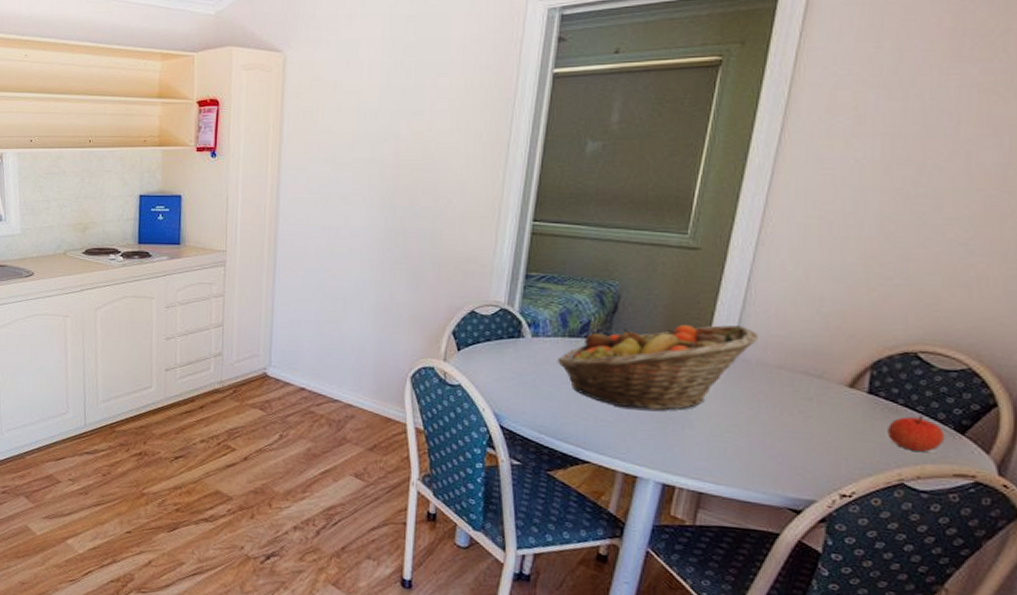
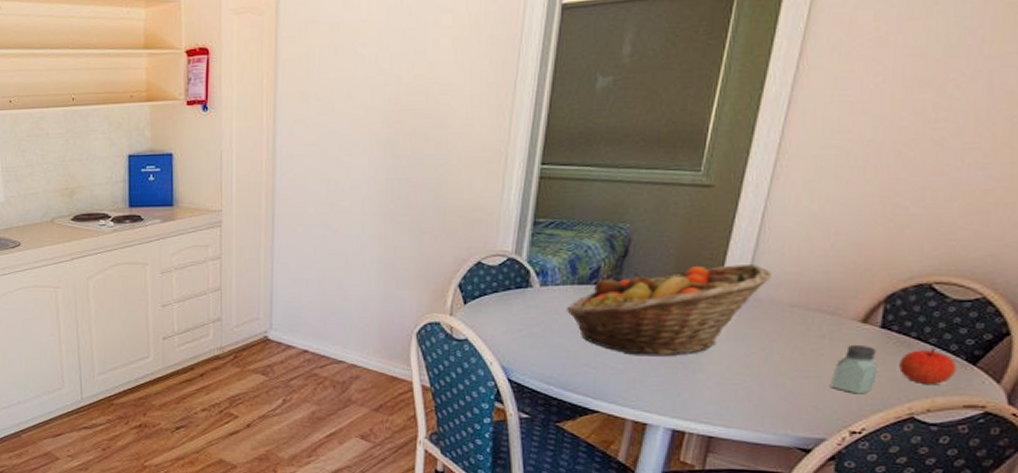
saltshaker: none [820,409,866,458] -> present [831,345,878,394]

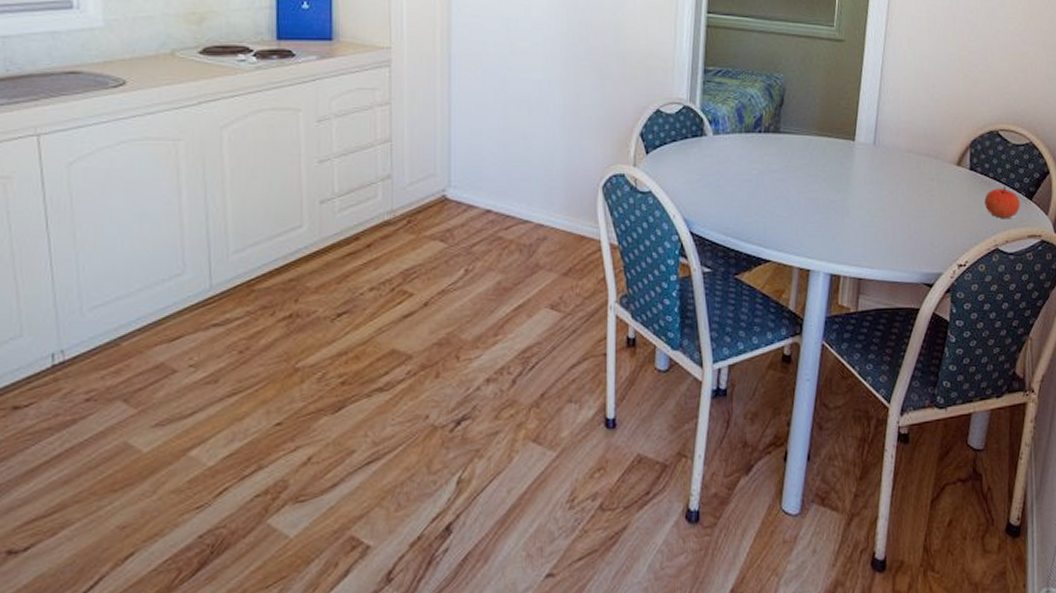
fruit basket: present [567,265,771,355] -> none [737,114,892,201]
saltshaker: present [831,345,878,394] -> none [941,186,971,230]

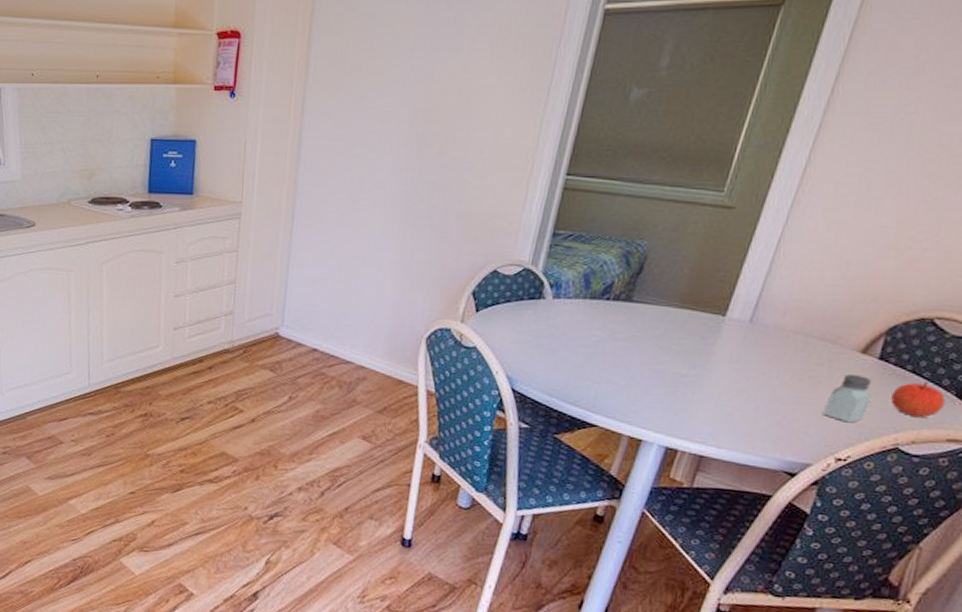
saltshaker: none [941,186,971,230] -> present [823,374,872,423]

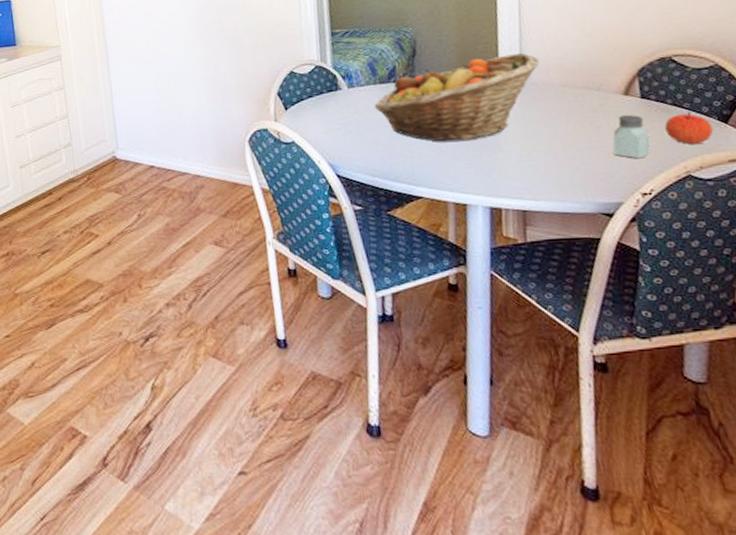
fruit basket: none [576,287,780,374] -> present [375,53,540,142]

